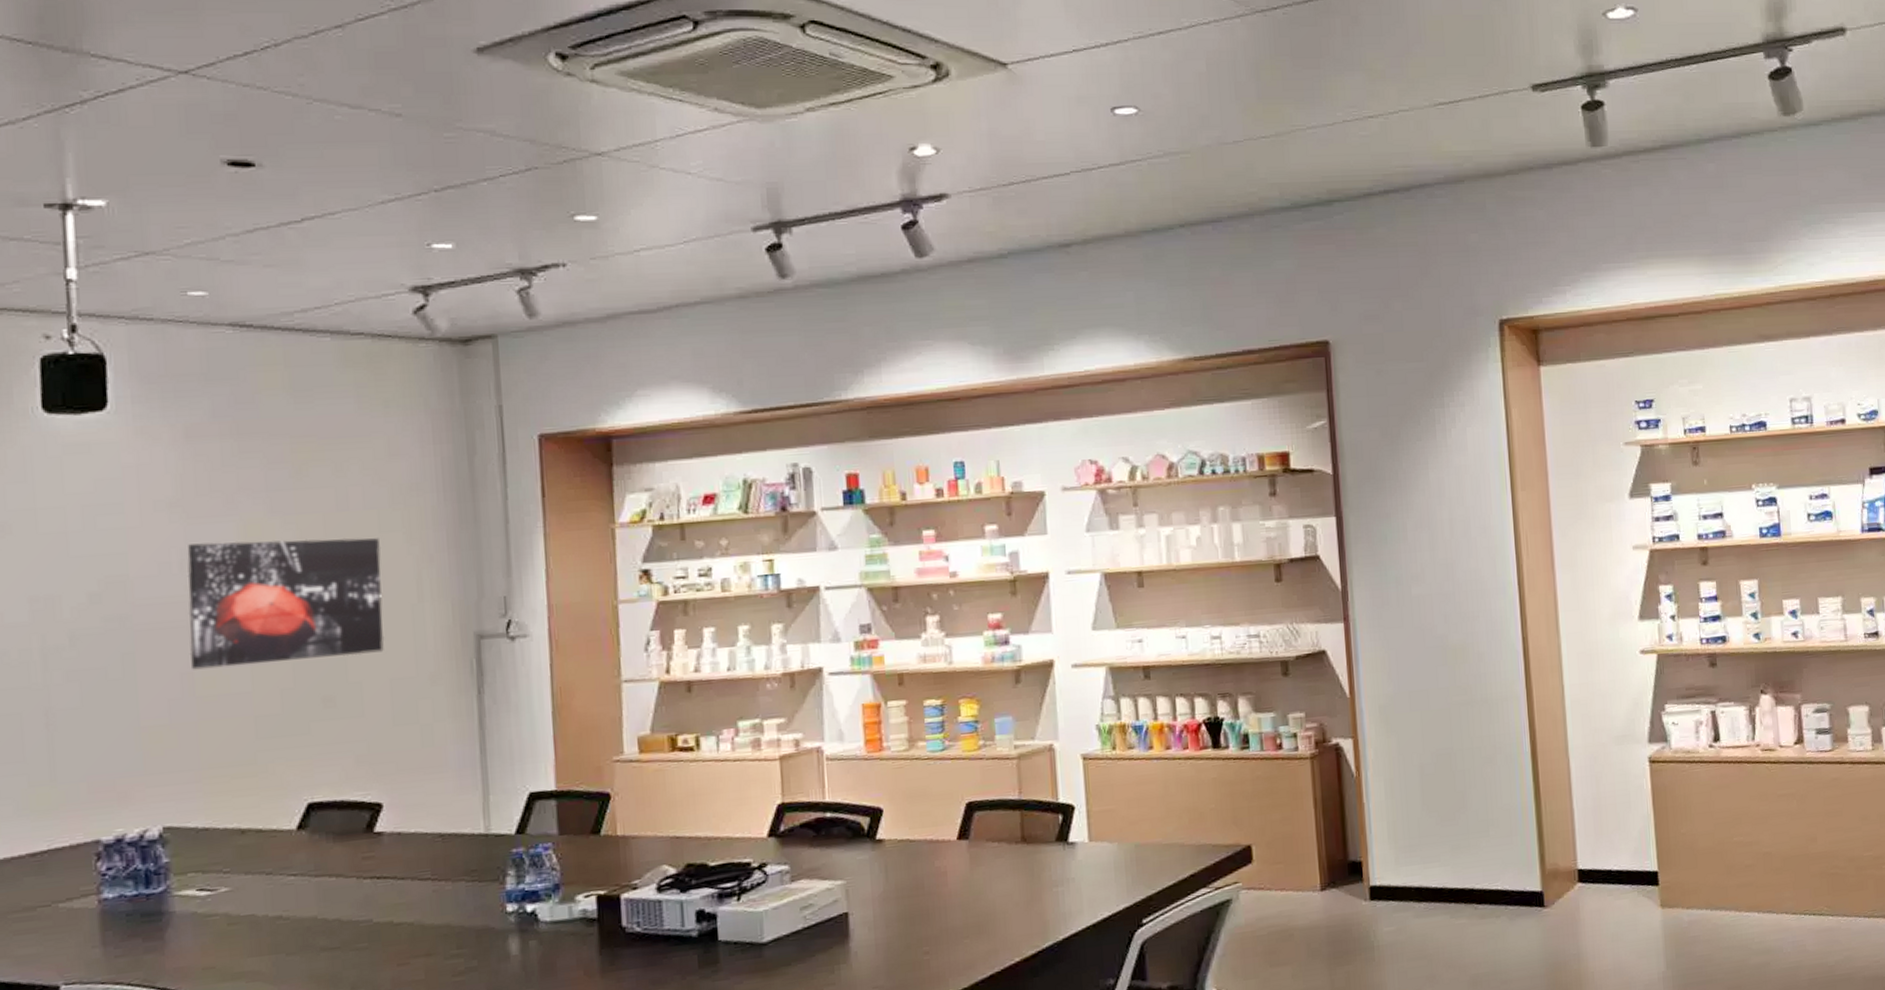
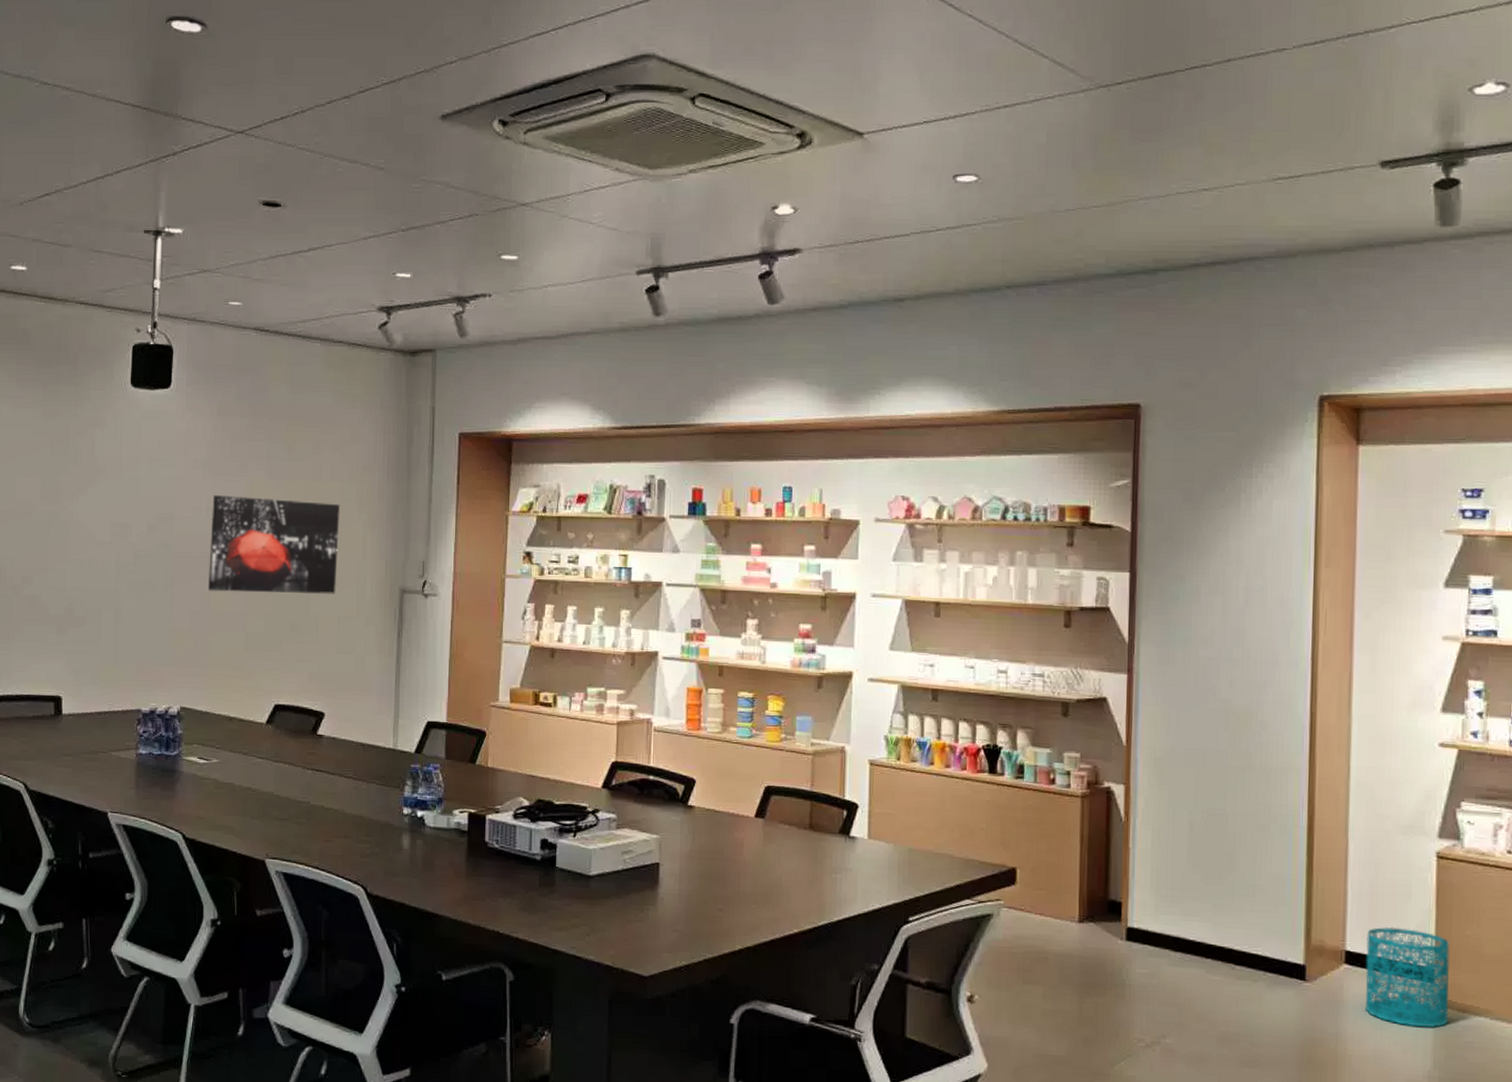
wastebasket: none [1595,836,1675,933] -> present [1364,926,1450,1028]

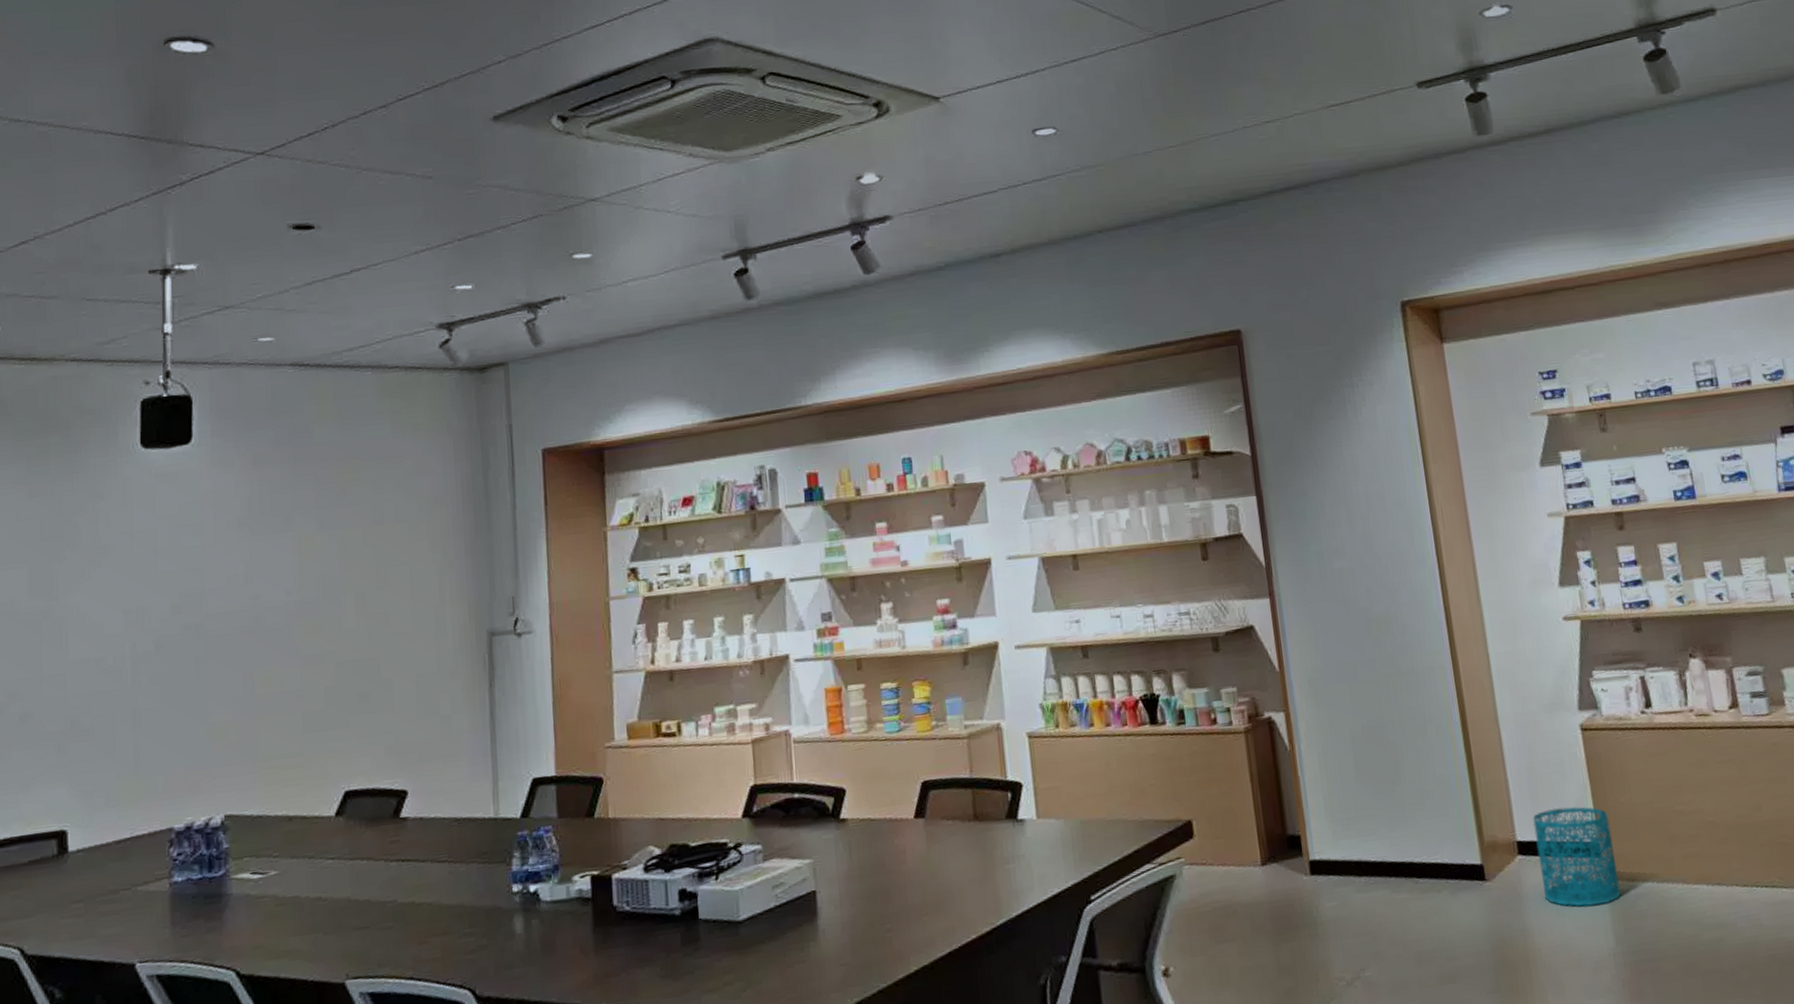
wall art: present [207,495,340,595] -> none [250,547,412,671]

